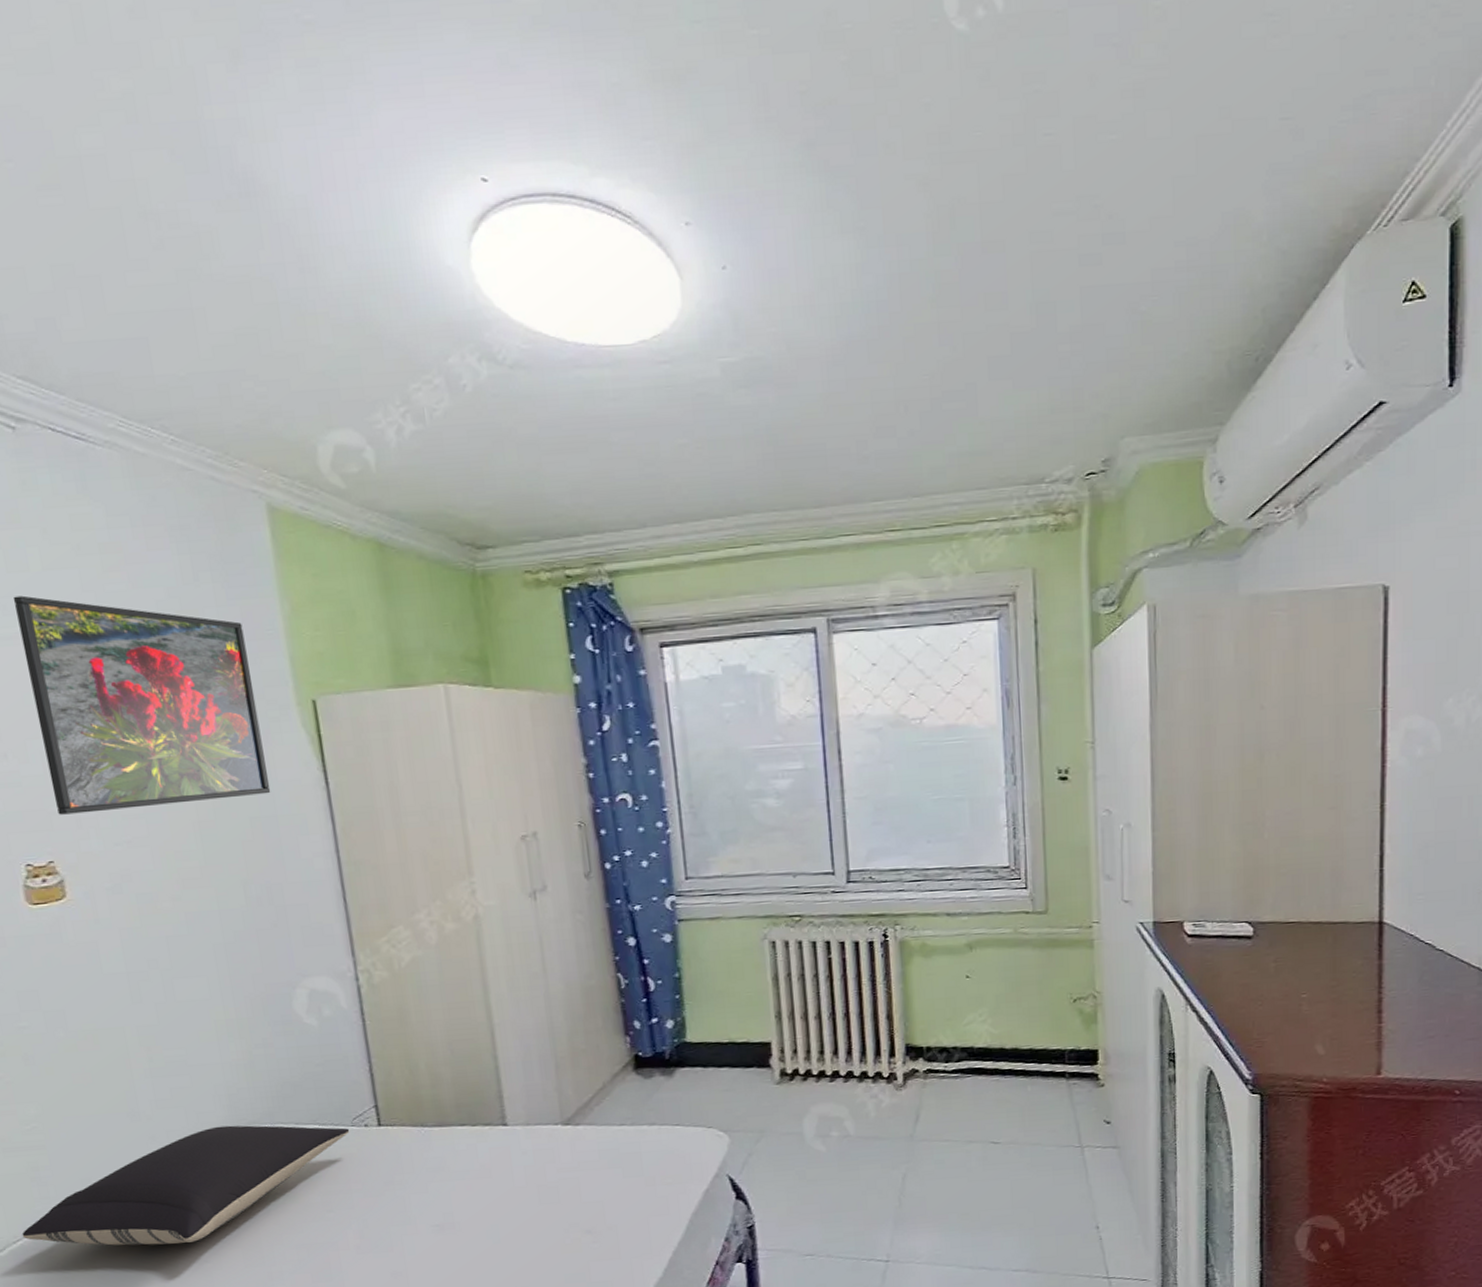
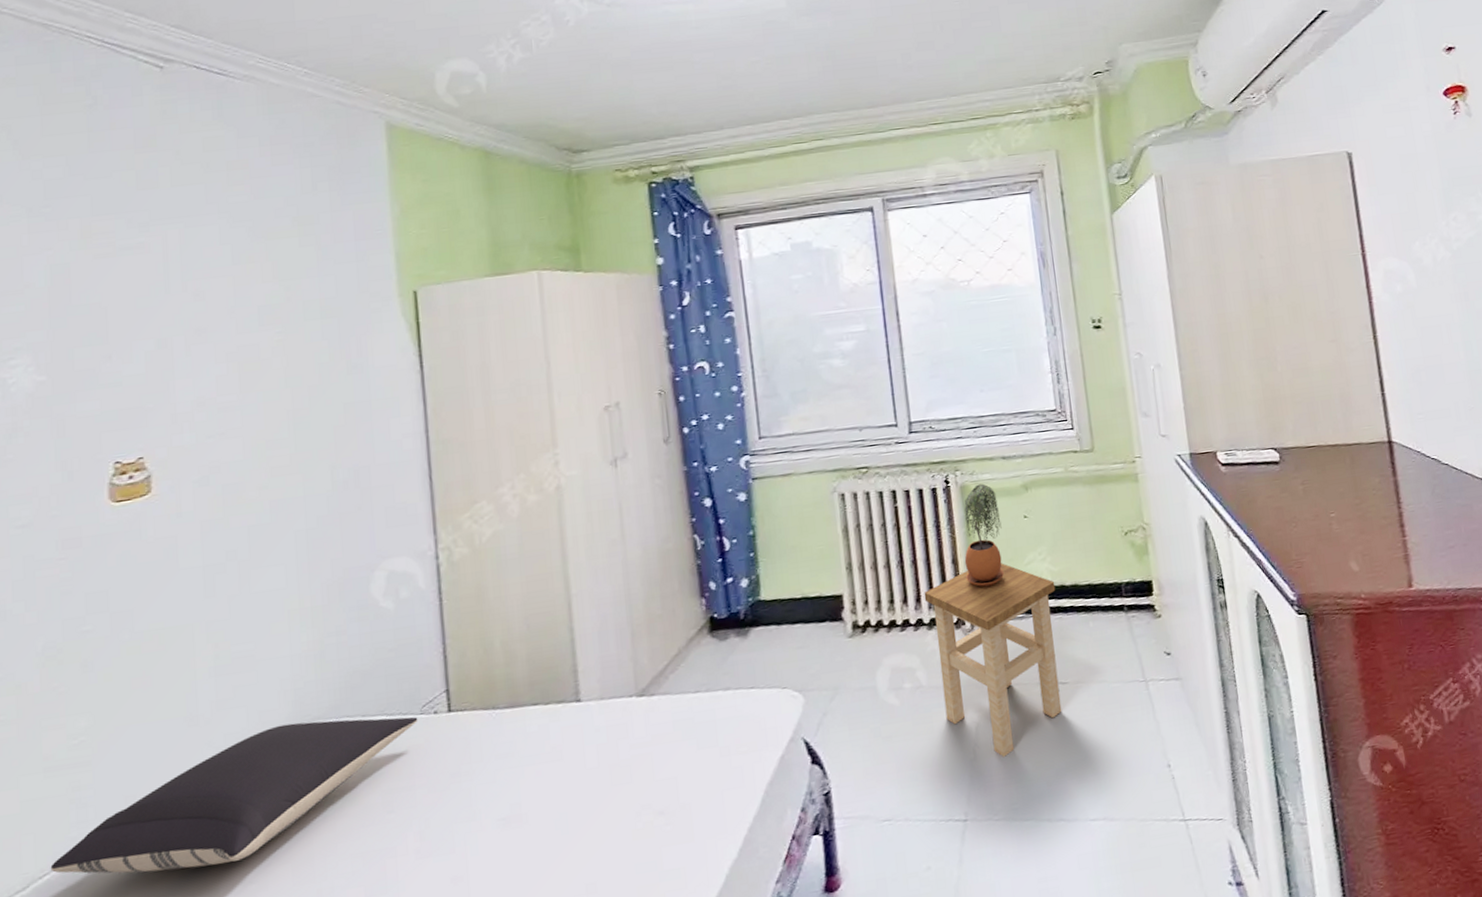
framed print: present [12,595,271,815] -> none [139,209,367,411]
stool: none [855,1022,995,1207] -> present [923,563,1062,757]
potted plant: none [900,940,941,1045] -> present [964,483,1004,587]

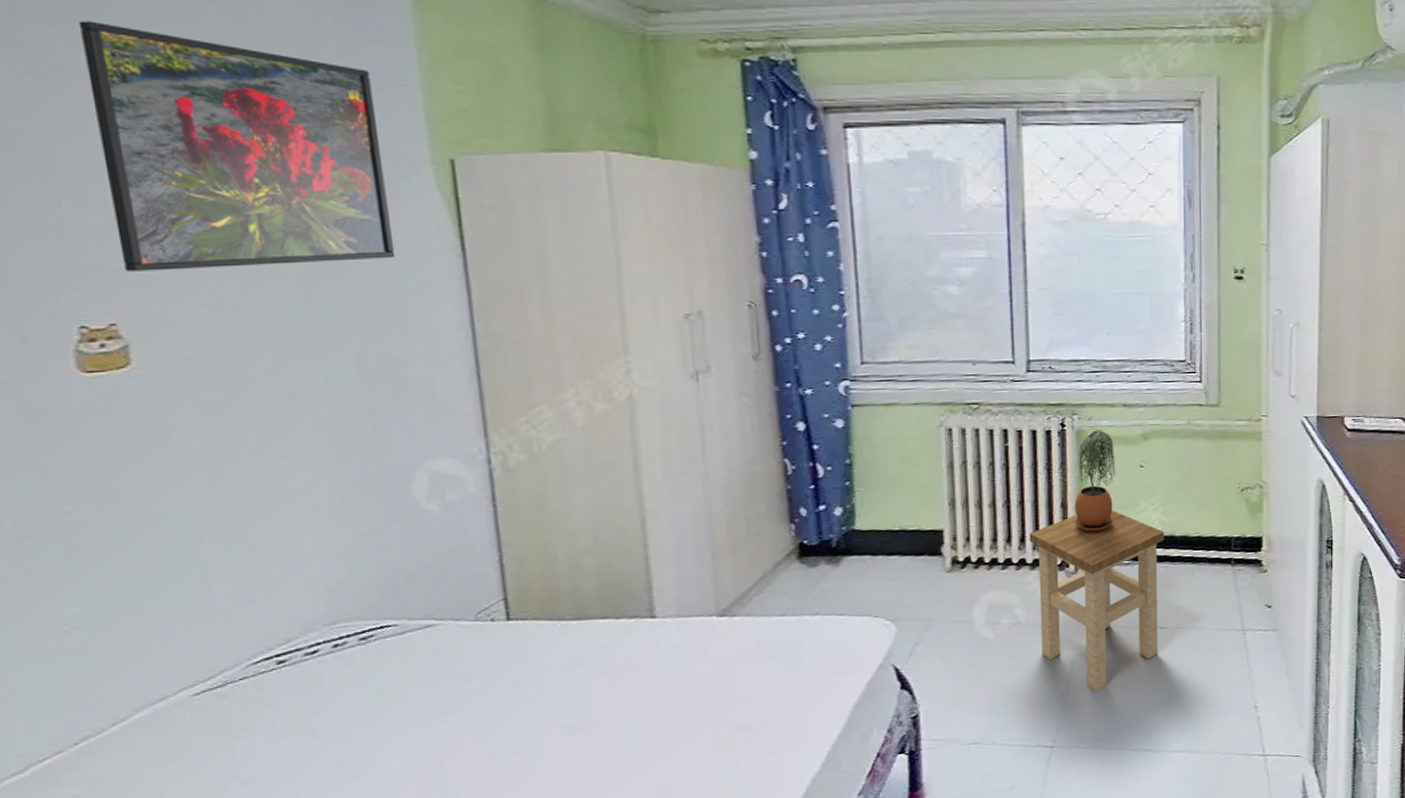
pillow: present [50,717,418,874] -> none [51,621,473,761]
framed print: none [139,209,367,411] -> present [78,20,396,272]

